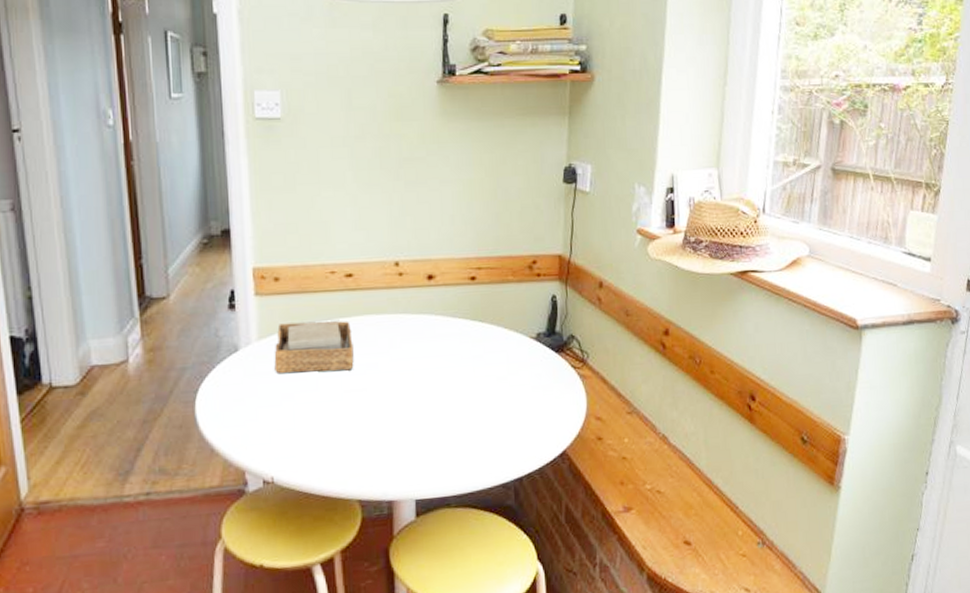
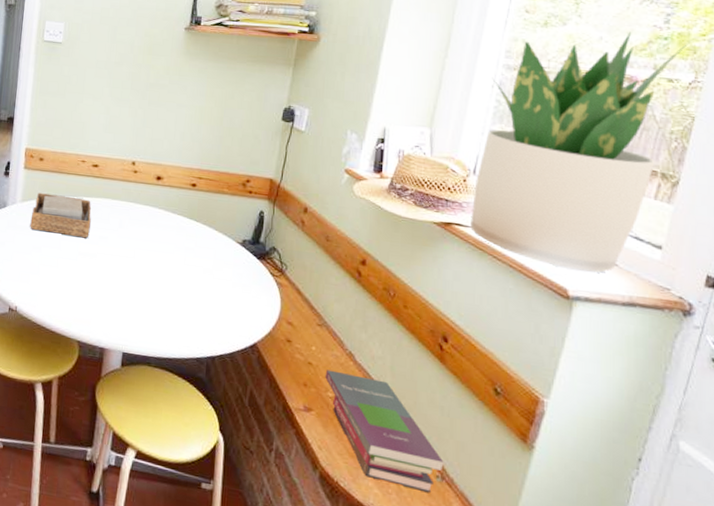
books: none [641,457,763,564] -> present [325,369,444,494]
planter: none [764,37,943,298] -> present [470,31,694,273]

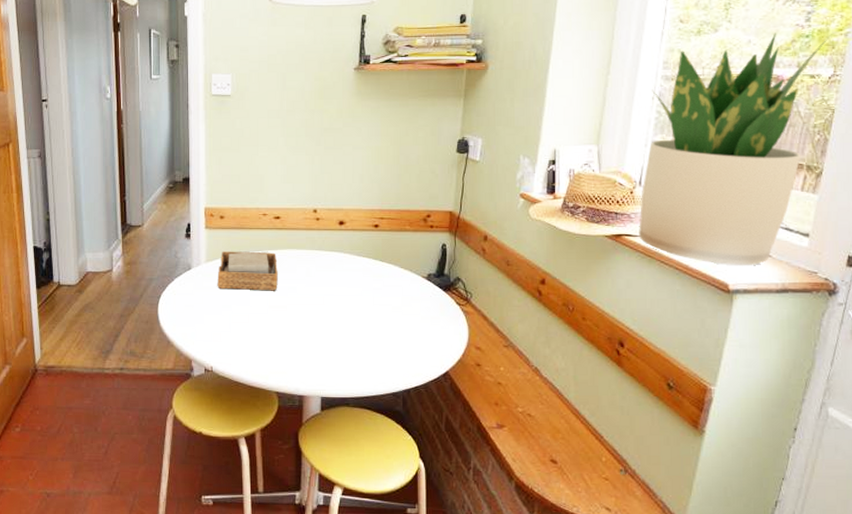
books: present [325,369,444,494] -> none [514,387,626,487]

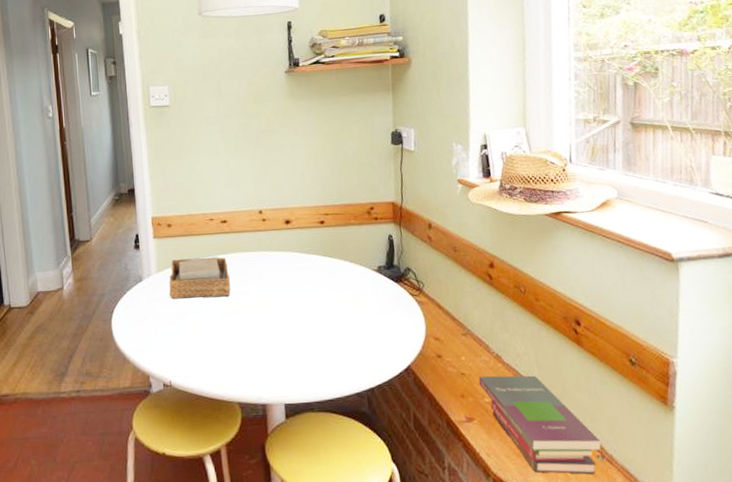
books: none [514,387,626,487] -> present [478,375,601,475]
planter: present [639,32,832,265] -> none [567,8,724,234]

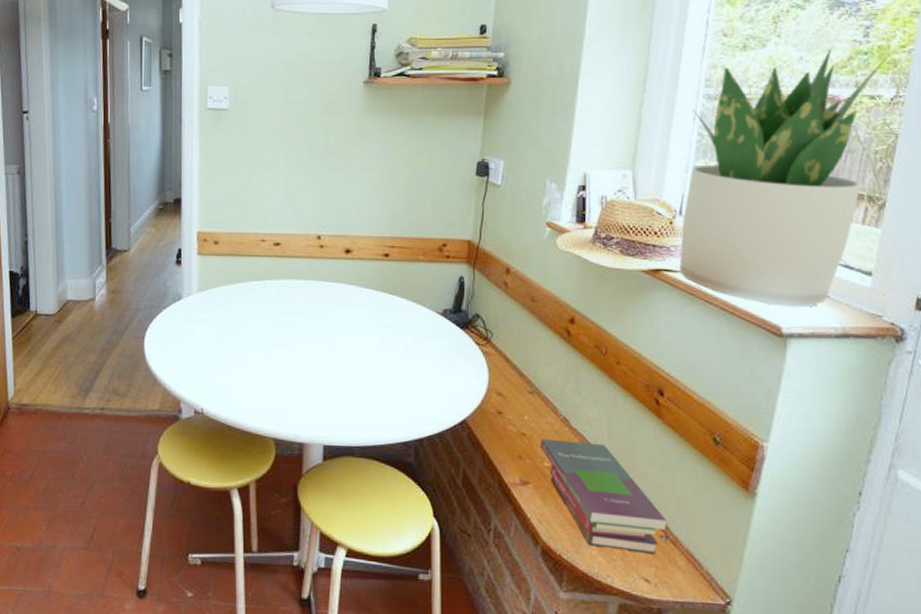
napkin holder: present [169,257,231,299] -> none [210,280,277,326]
planter: none [567,8,724,234] -> present [679,49,894,306]

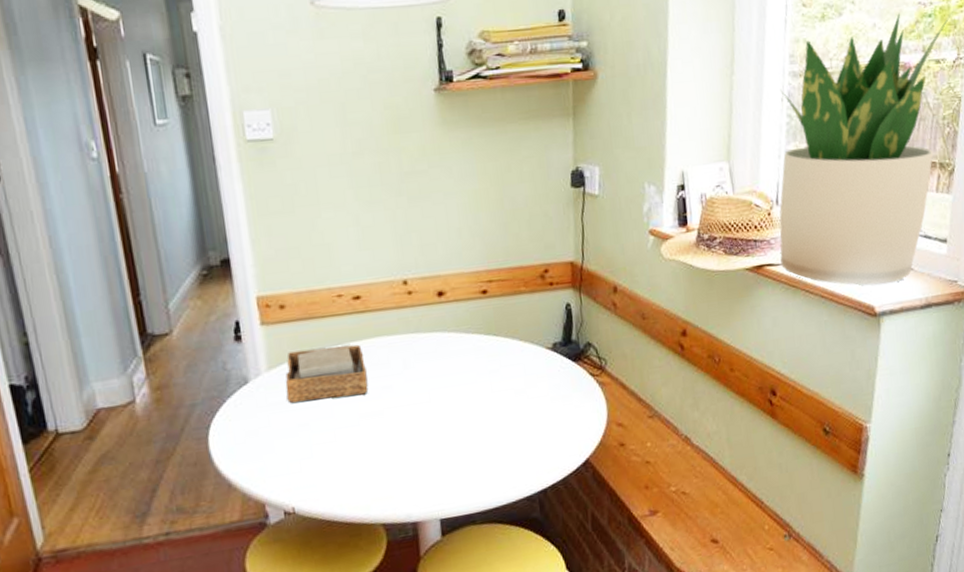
napkin holder: none [210,280,277,326] -> present [285,344,369,403]
books: present [540,438,667,555] -> none [665,455,789,562]

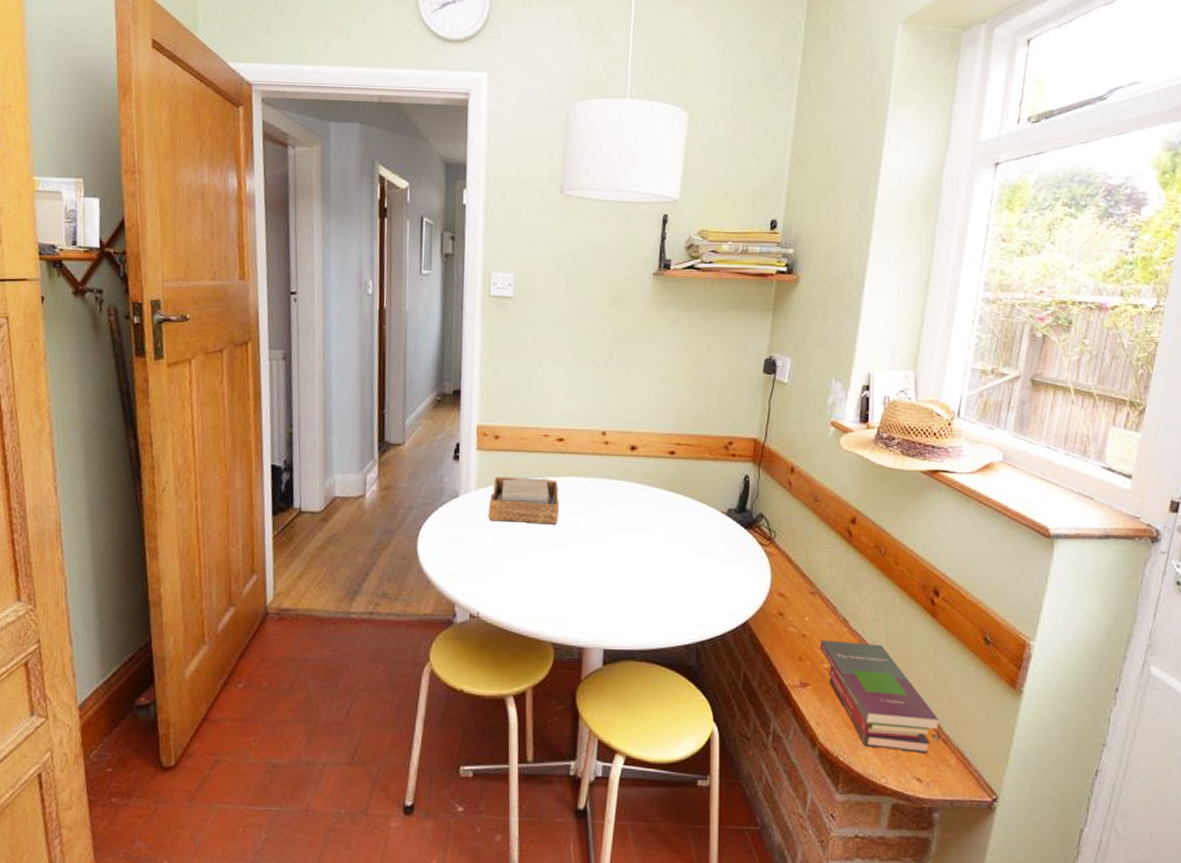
books: none [665,455,789,562] -> present [820,640,940,754]
planter: present [779,11,953,286] -> none [956,257,1156,508]

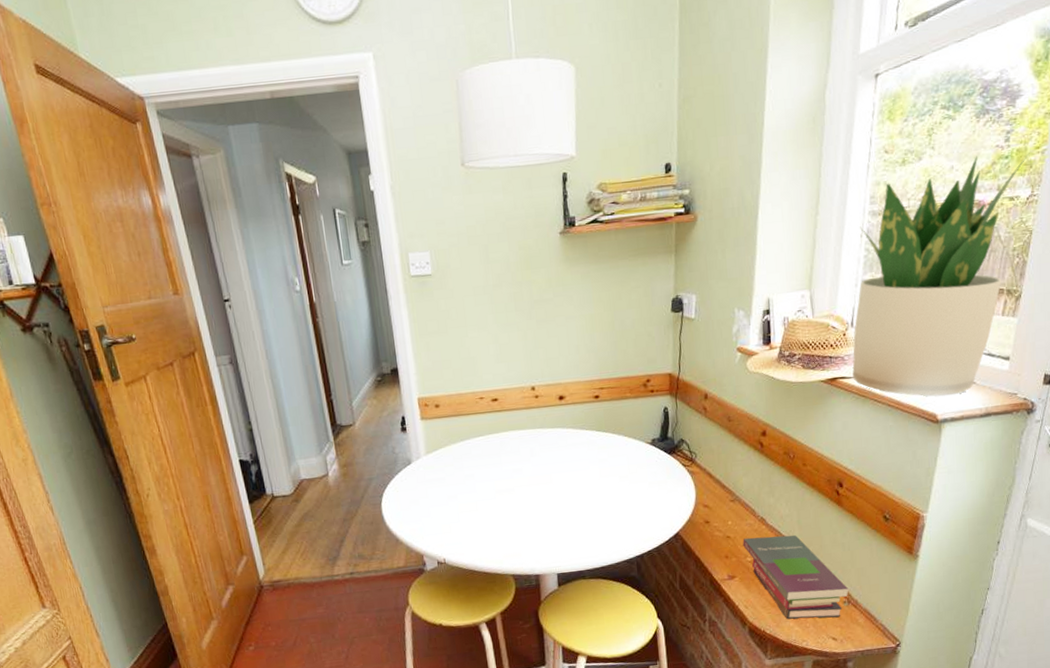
napkin holder: present [488,477,559,525] -> none [439,436,503,480]
planter: none [956,257,1156,508] -> present [852,153,1030,397]

